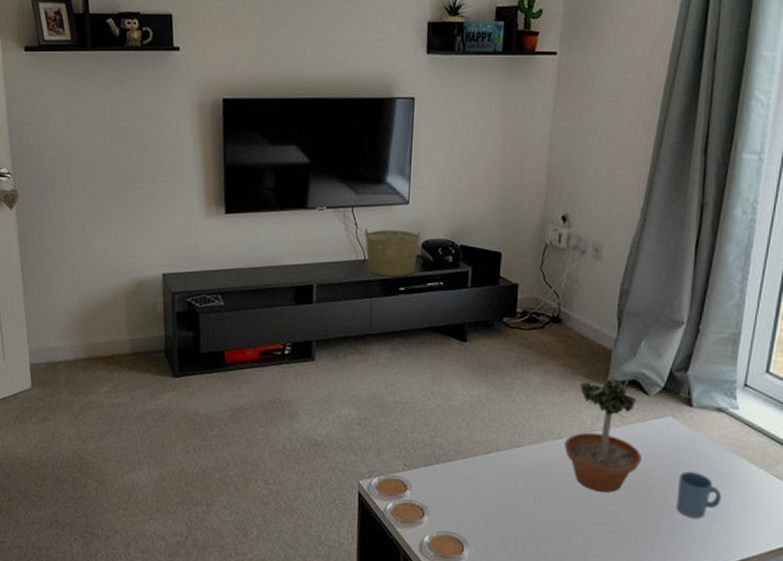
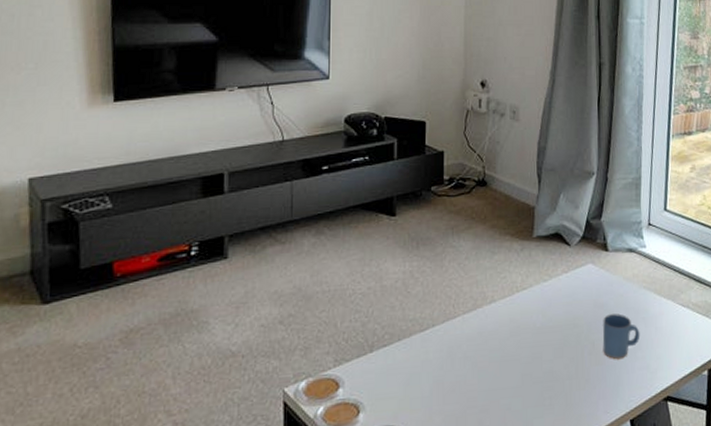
basket: present [364,228,420,277] -> none [281,105,342,157]
potted tree: present [565,367,642,493] -> none [498,221,569,350]

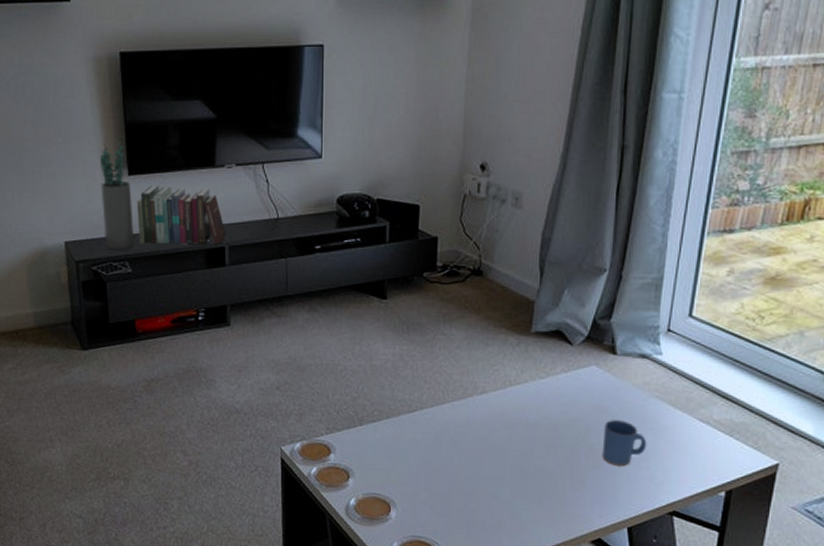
vase: none [78,63,118,186] -> present [99,139,135,252]
books: none [121,112,226,176] -> present [136,186,227,245]

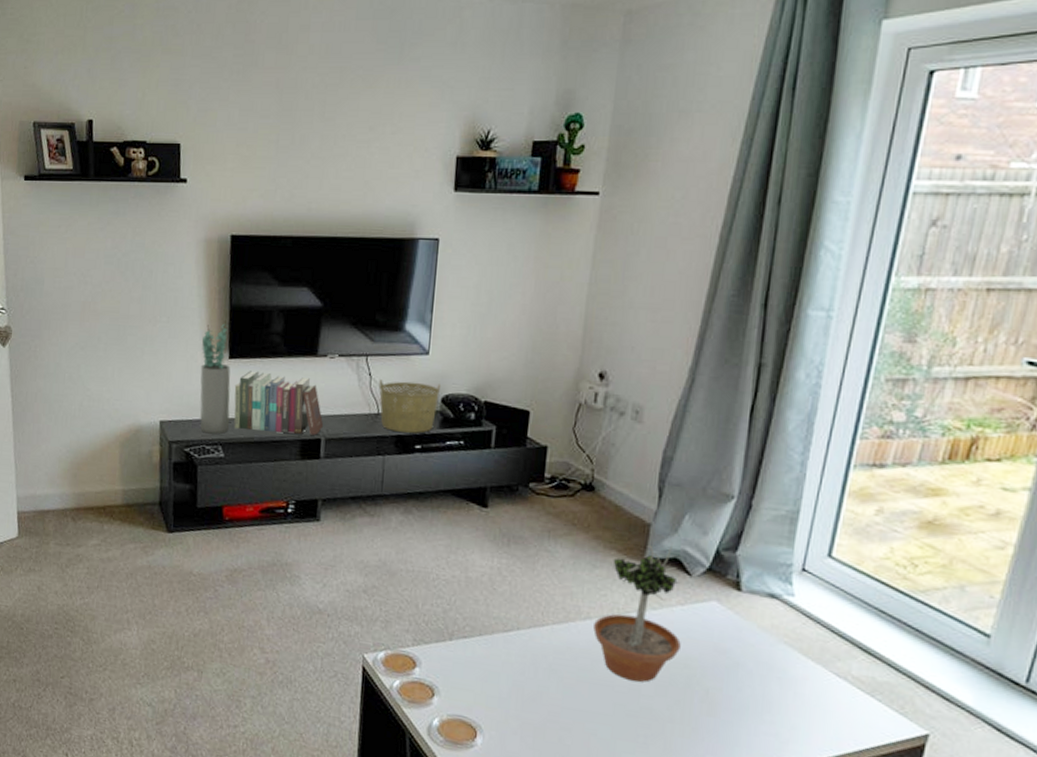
basket: none [276,185,335,235] -> present [378,379,440,434]
potted tree: none [489,317,567,445] -> present [593,544,681,682]
mug: present [602,420,647,466] -> none [718,663,772,717]

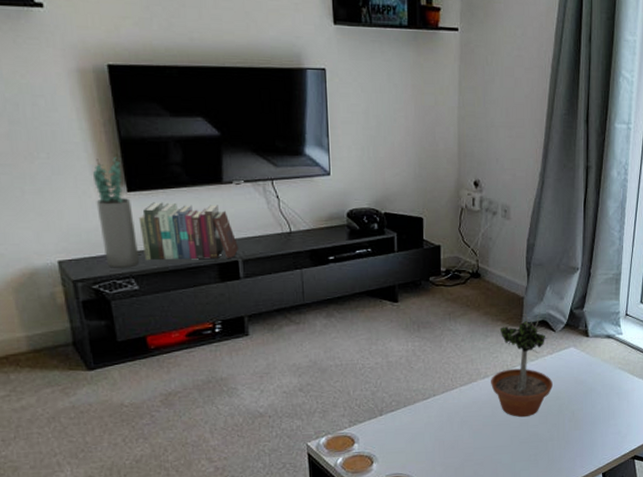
basket: present [378,379,440,434] -> none [287,201,345,248]

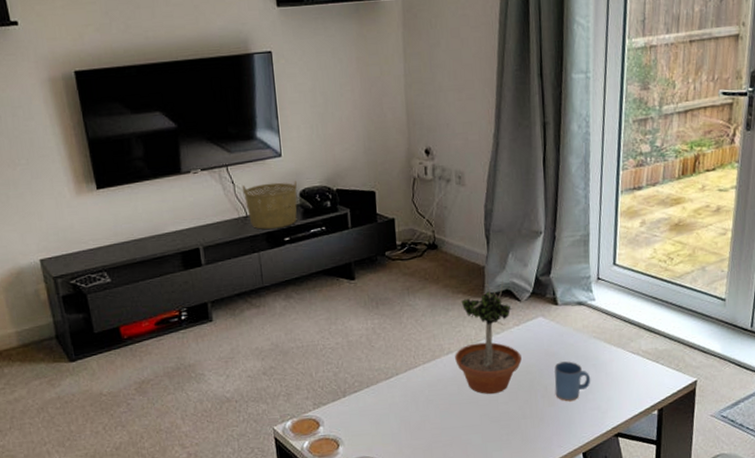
vase: present [92,155,140,269] -> none [65,155,111,264]
books: present [138,202,239,261] -> none [107,195,200,254]
basket: none [287,201,345,248] -> present [242,181,297,230]
mug: none [581,389,614,425] -> present [554,361,591,401]

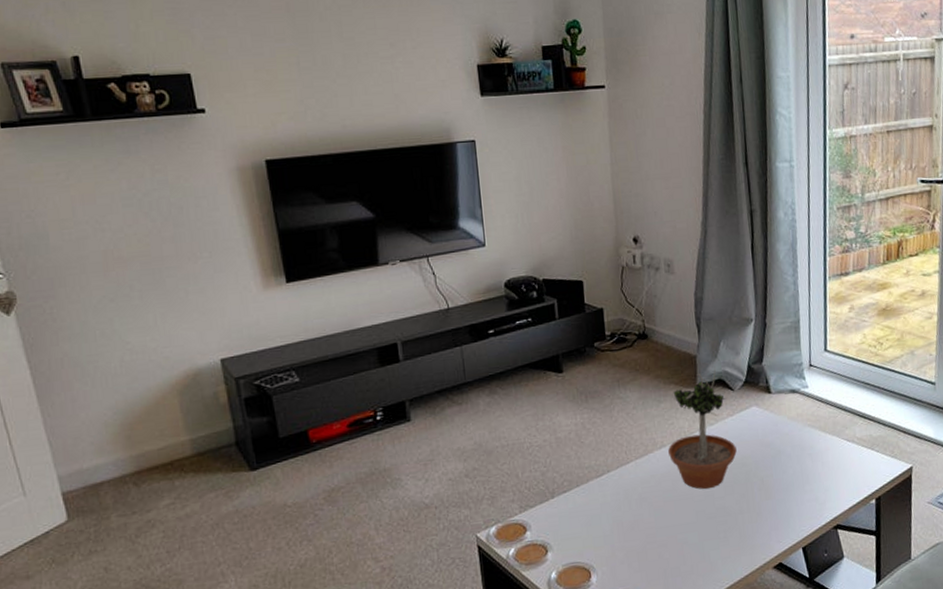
basket: present [242,181,297,230] -> none [443,271,502,322]
mug: present [554,361,591,401] -> none [770,451,808,493]

